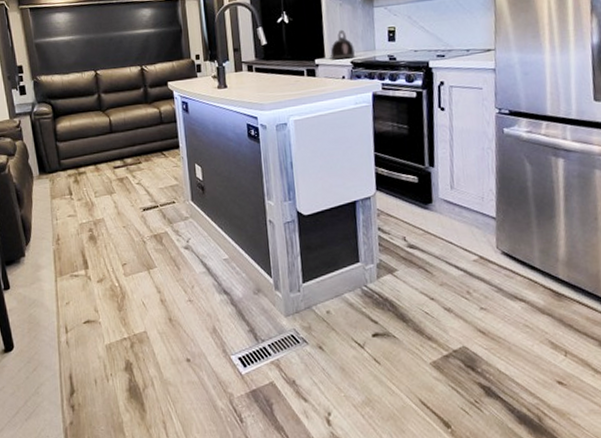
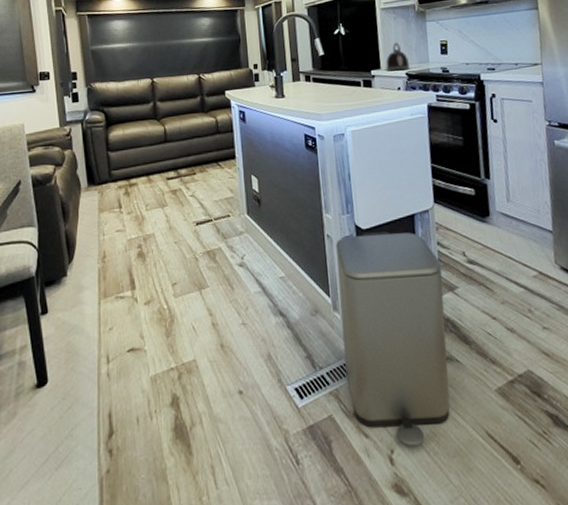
pedal bin: none [278,217,386,409] -> present [336,231,451,446]

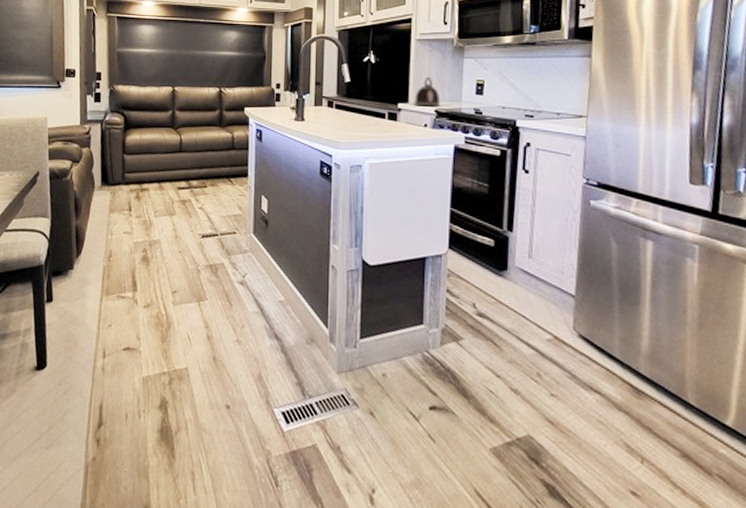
pedal bin: present [336,231,451,446] -> none [335,269,449,490]

